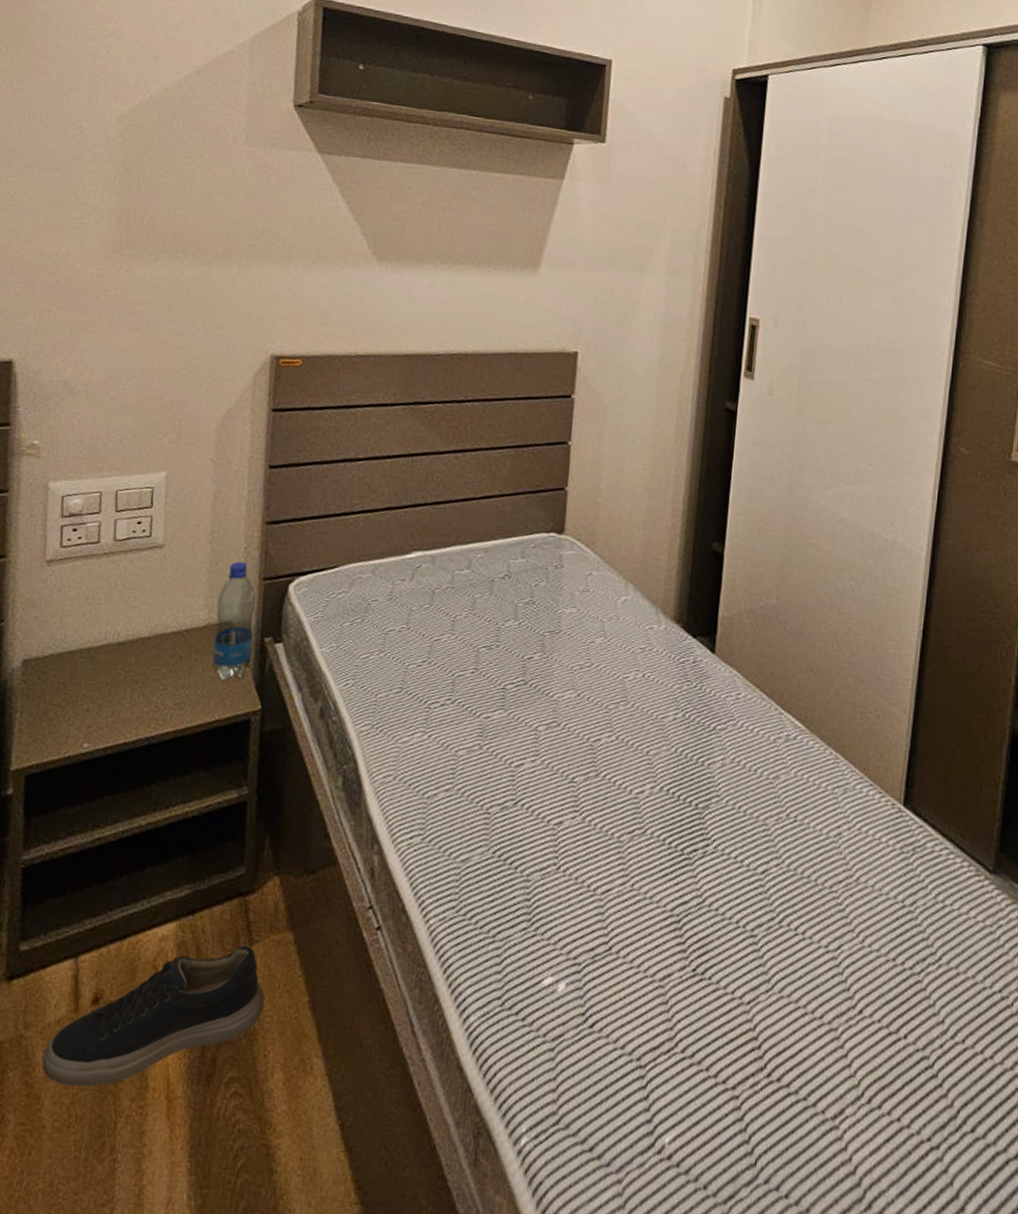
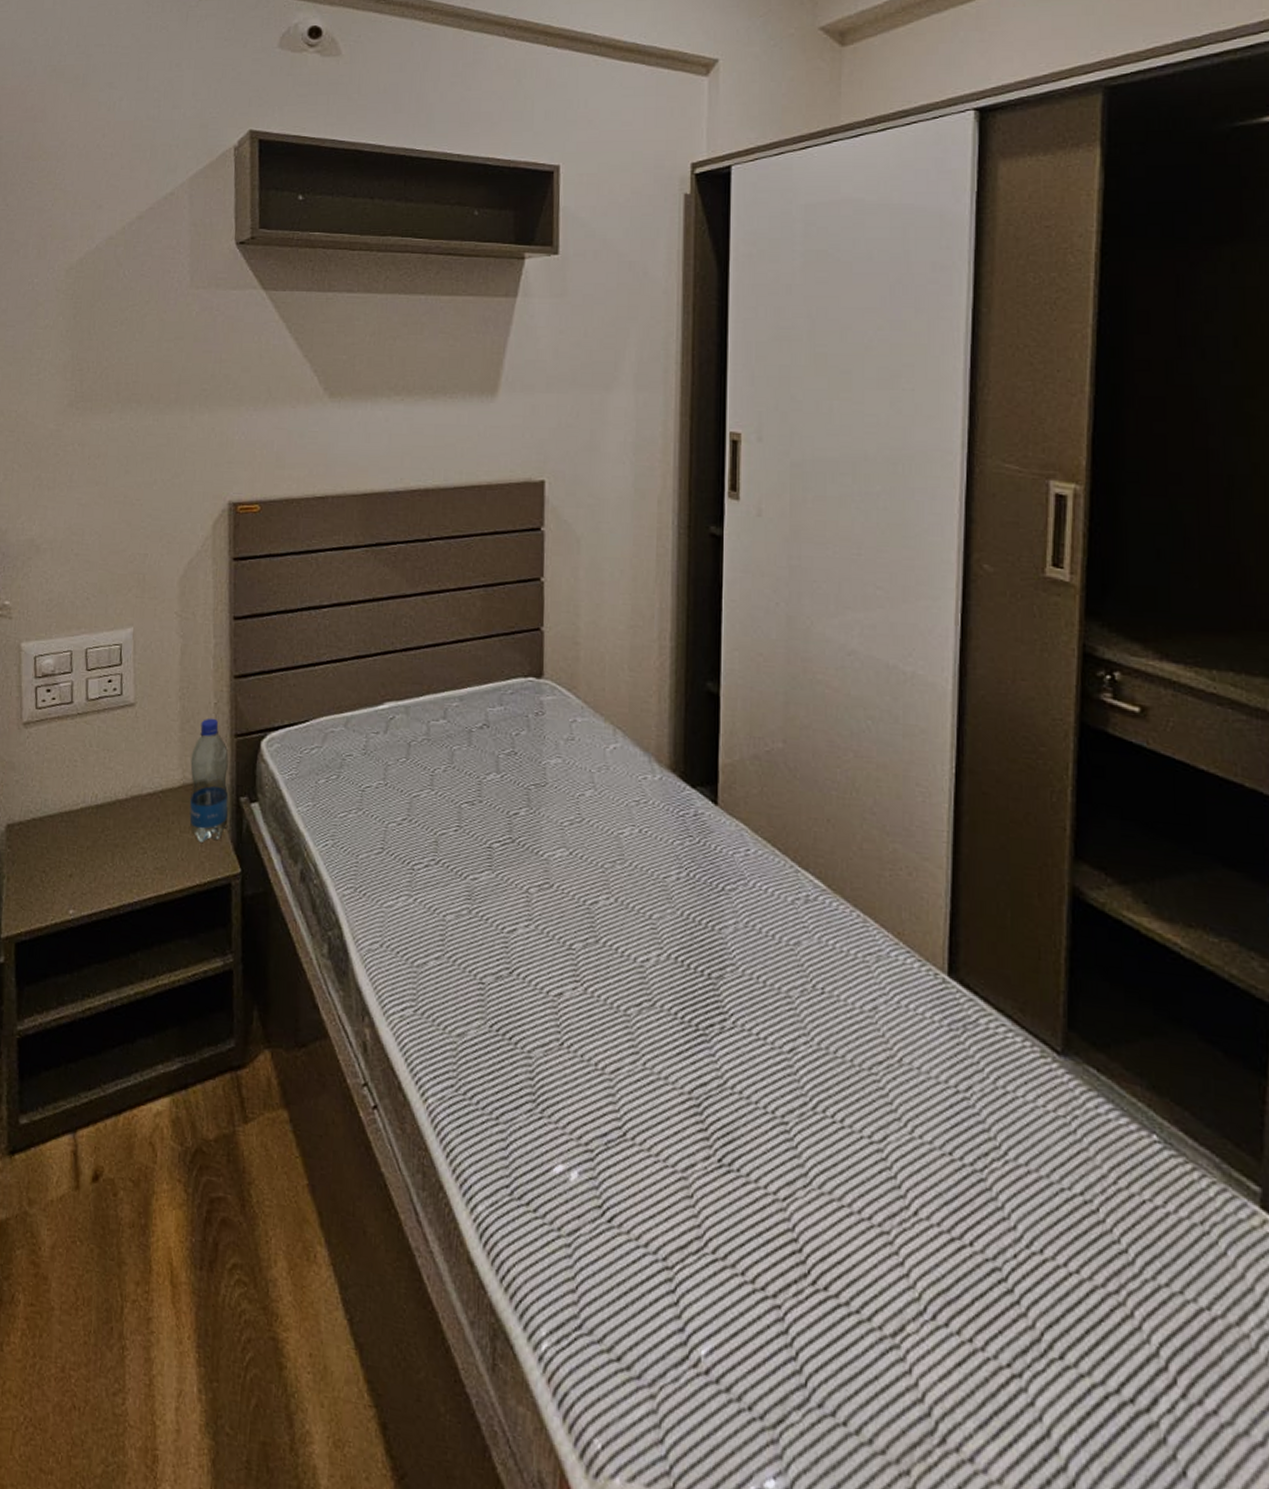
shoe: present [41,945,265,1087] -> none [47,1123,263,1269]

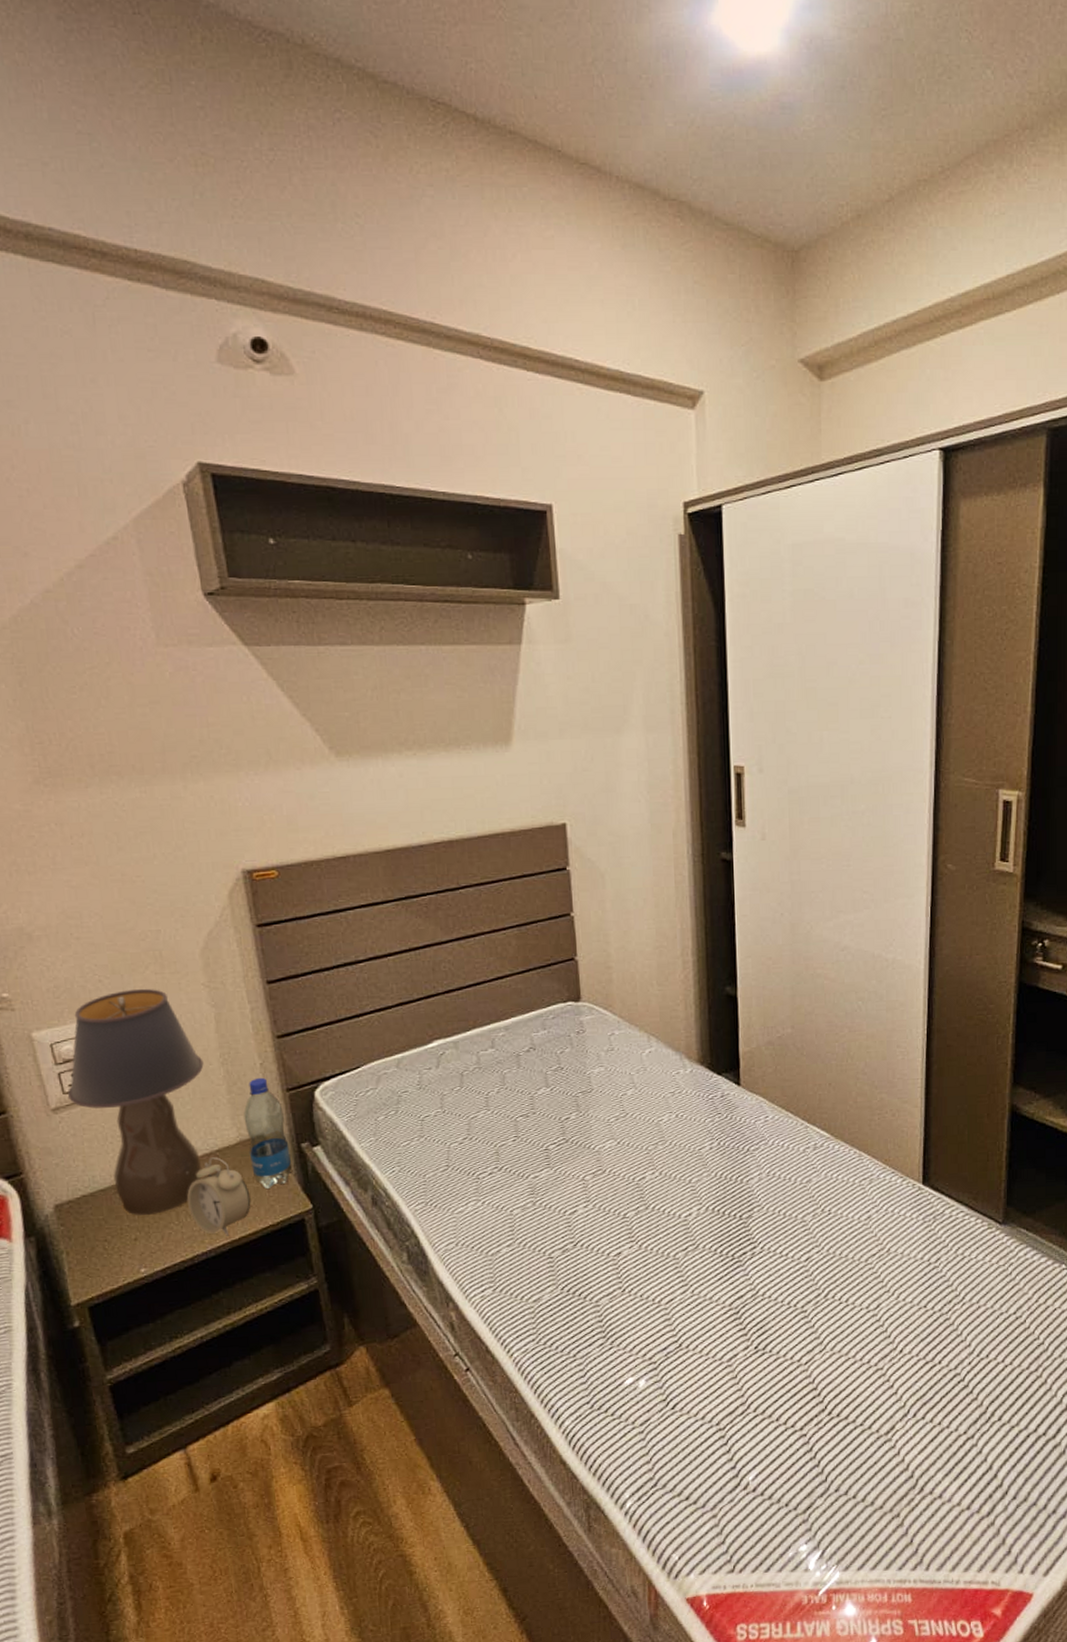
table lamp: none [39,610,164,852] -> present [67,988,204,1216]
alarm clock: none [123,798,184,889] -> present [187,1157,251,1236]

